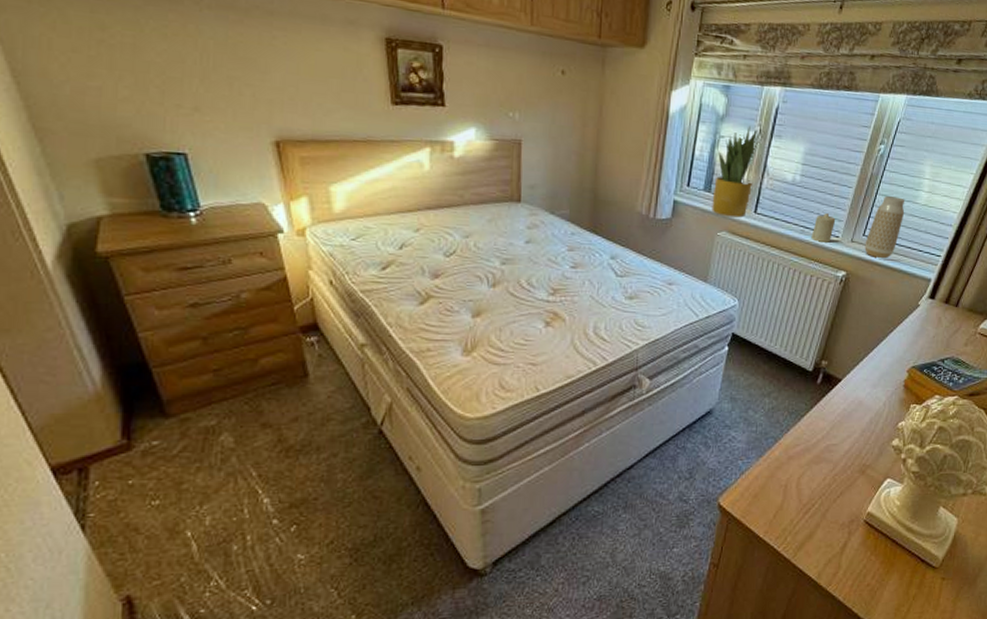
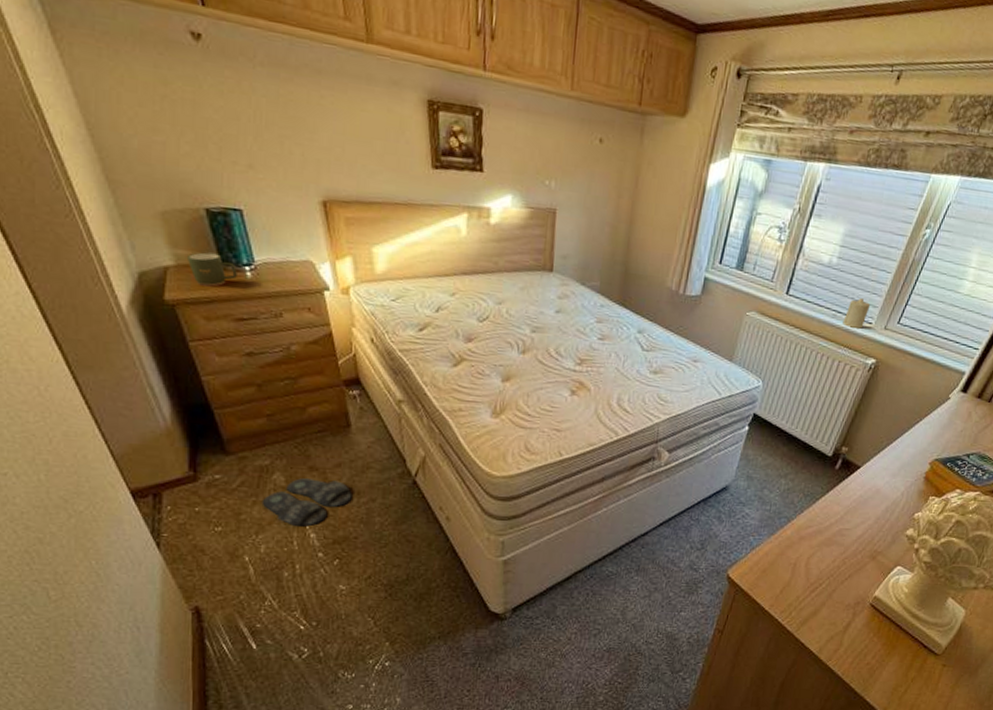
mug: none [122,199,180,235] -> present [186,252,237,287]
slippers: none [207,437,311,492] -> present [261,478,352,527]
planter: present [712,125,763,218] -> none [742,203,802,299]
vase: present [864,196,905,259] -> none [898,283,947,349]

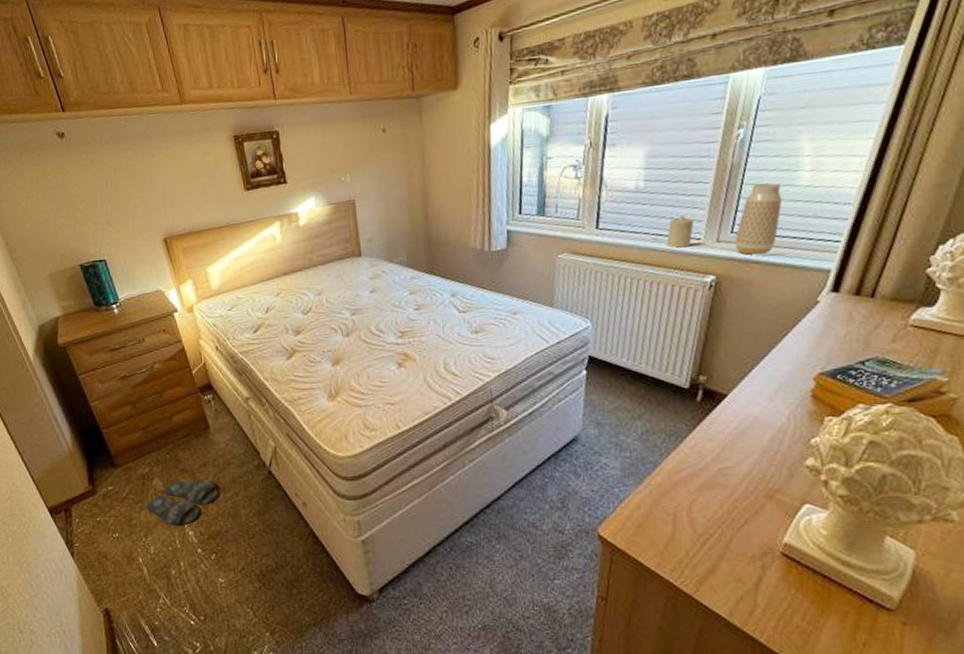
mug: present [186,252,237,287] -> none [70,299,108,328]
vase: none [898,283,947,349] -> present [735,183,783,256]

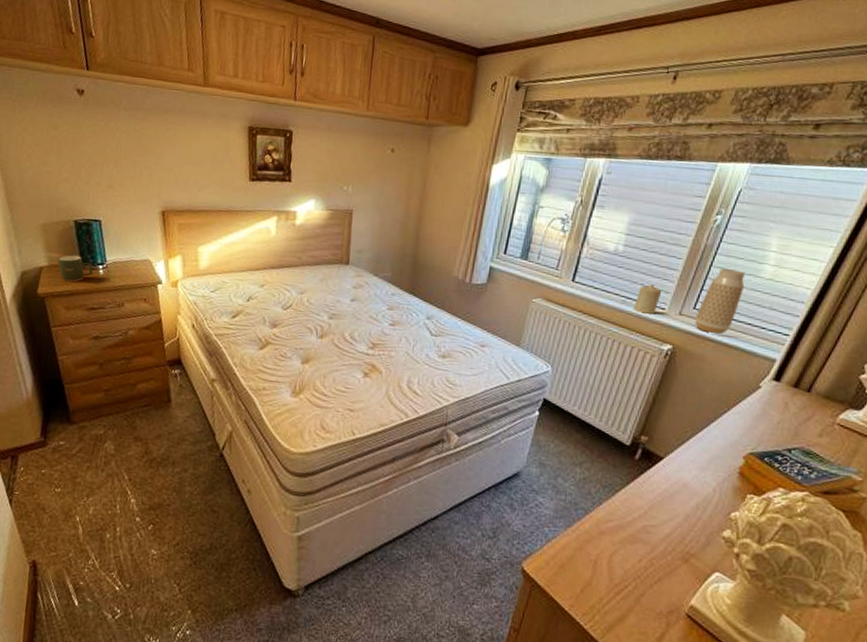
mug: none [70,299,108,328] -> present [56,255,93,282]
slippers: present [146,479,219,526] -> none [94,447,168,492]

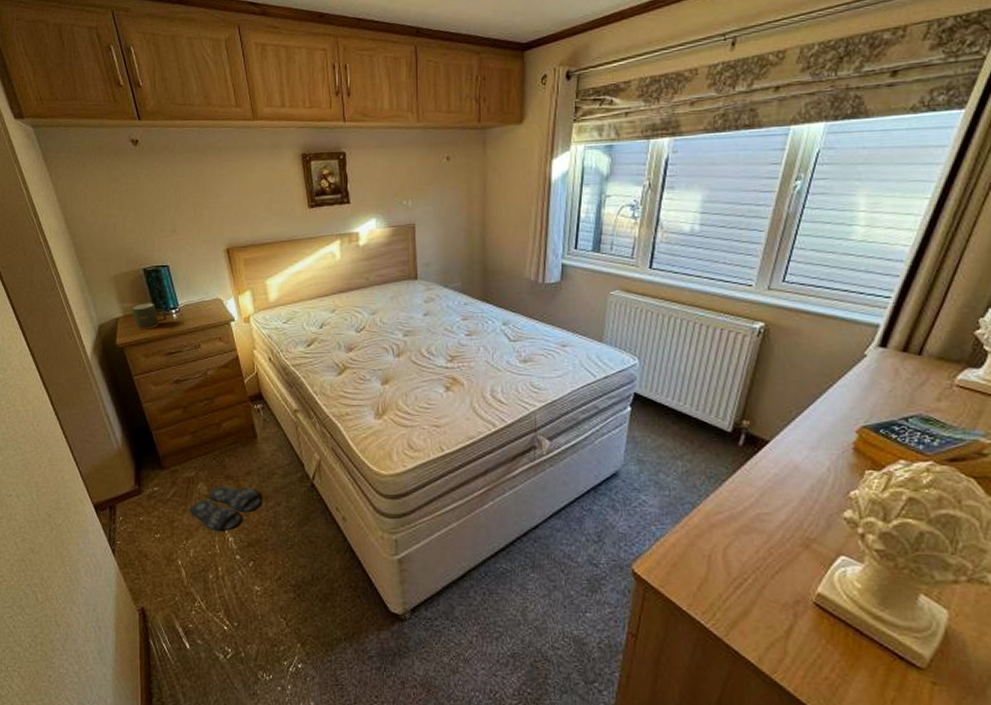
slippers: none [94,447,168,492] -> present [190,487,261,531]
candle: present [633,283,662,314] -> none [718,260,747,293]
vase: present [695,269,746,335] -> none [786,235,836,306]

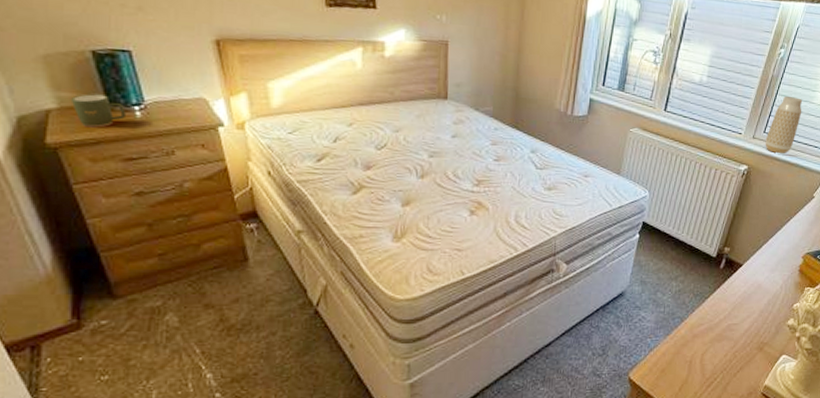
slippers: present [190,487,261,531] -> none [153,317,251,367]
vase: none [786,235,836,306] -> present [765,96,803,154]

